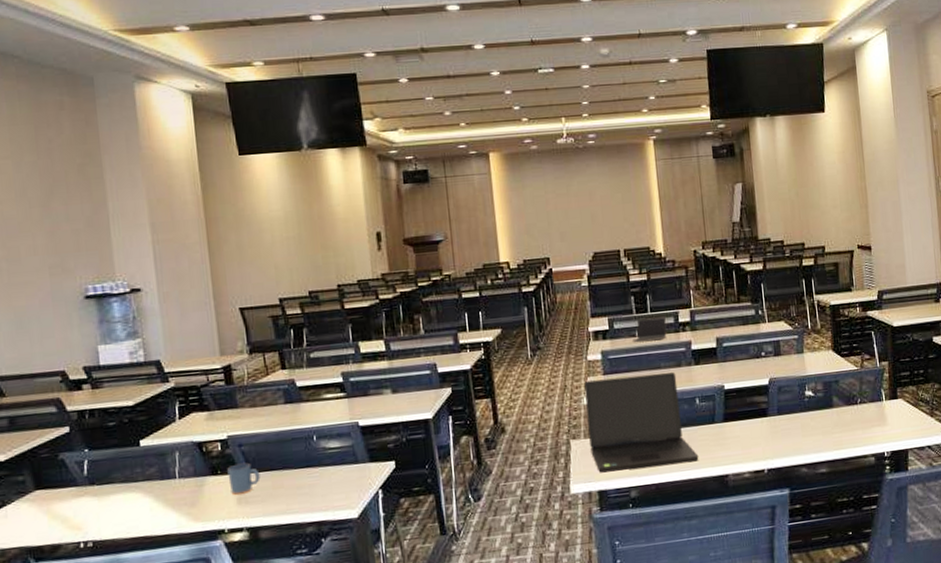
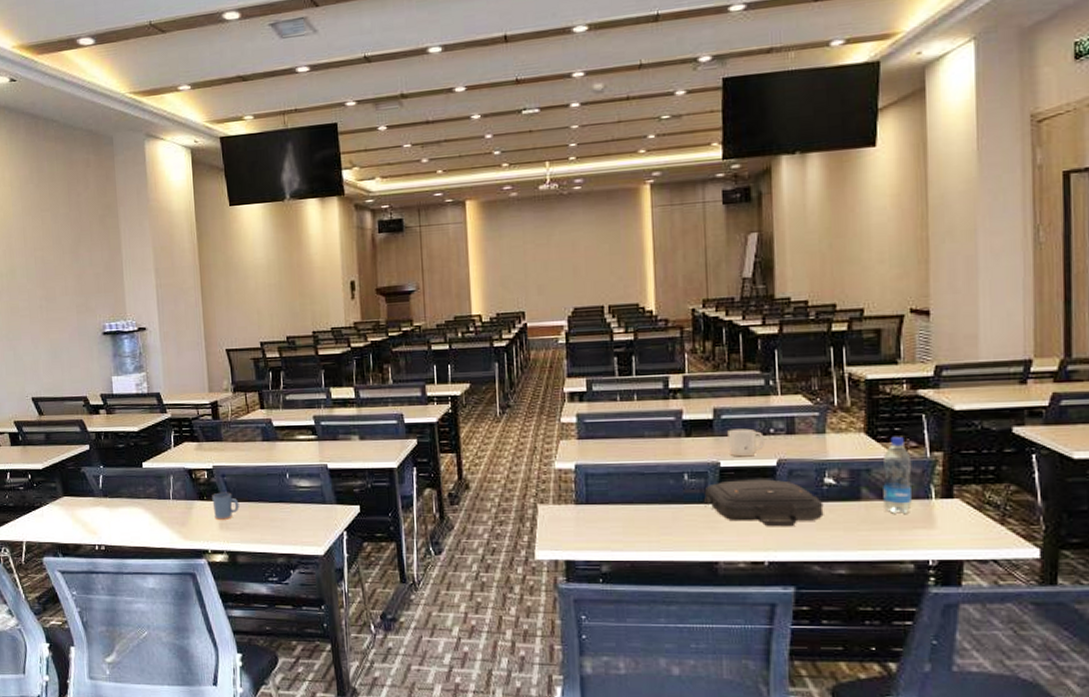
laptop: present [584,372,699,473] -> none [556,442,684,543]
laptop computer: present [631,317,667,342] -> none [612,381,654,407]
laptop bag: none [712,396,807,439] -> present [703,479,824,527]
mug: none [728,353,758,380] -> present [727,428,764,457]
bottle: none [847,351,870,416] -> present [883,436,912,514]

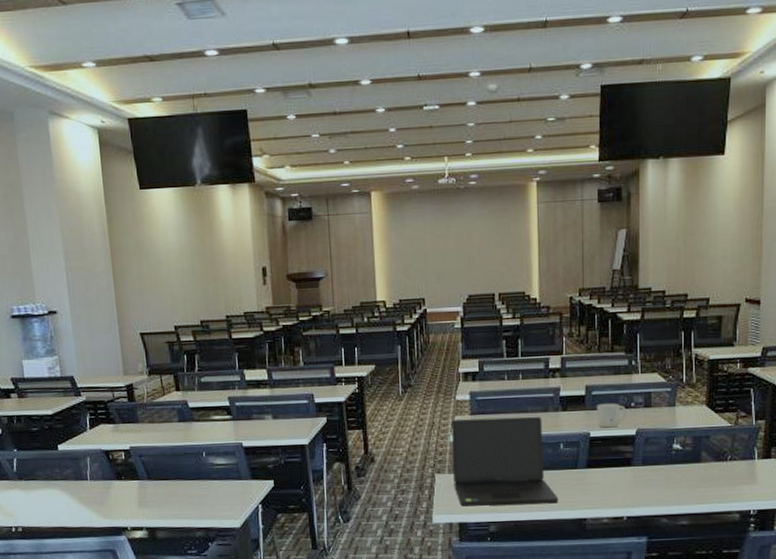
mug: present [212,492,239,520] -> none [130,471,158,498]
laptop: none [556,442,684,543] -> present [451,416,559,507]
laptop bag: present [703,479,824,527] -> none [575,446,672,487]
bottle: present [883,436,912,514] -> none [718,407,741,473]

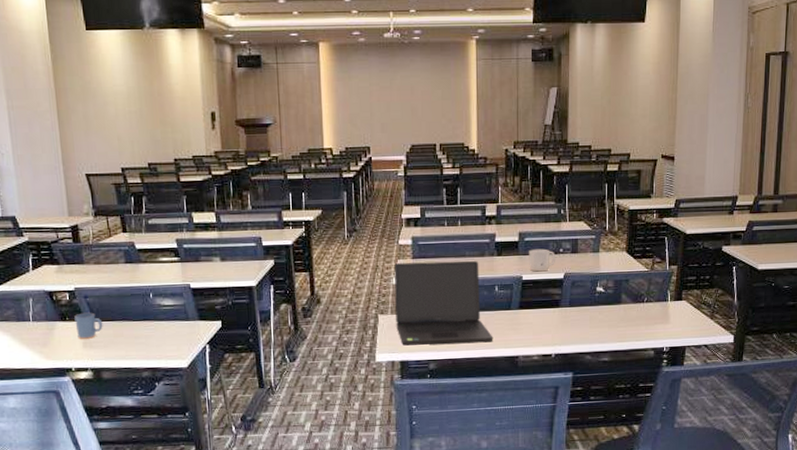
mug: none [130,471,158,498] -> present [74,312,103,339]

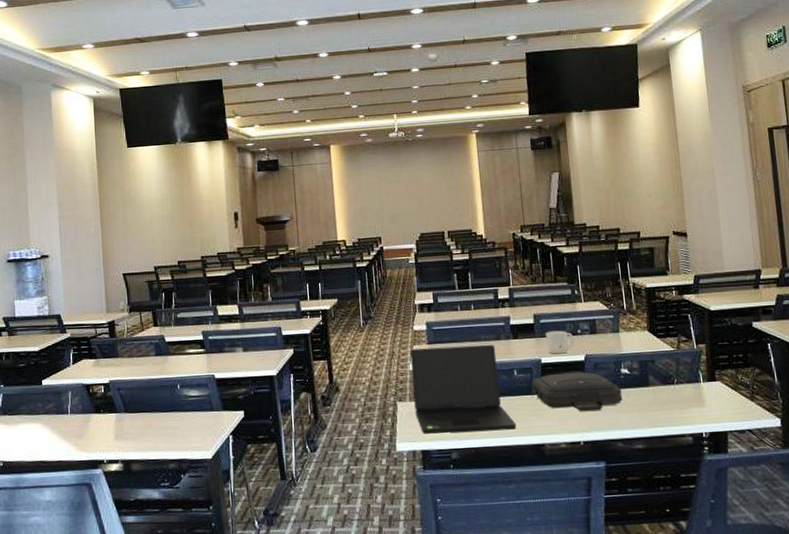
mug: present [74,312,103,339] -> none [108,404,134,431]
laptop bag: none [509,289,595,327] -> present [530,372,623,412]

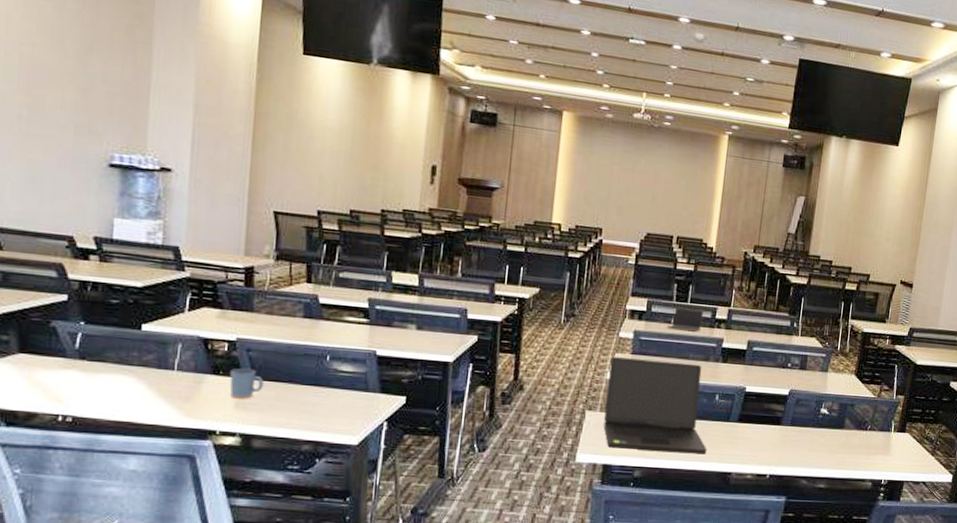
mug: none [108,404,134,431] -> present [229,368,264,399]
laptop computer: none [454,293,487,316] -> present [666,307,704,332]
laptop bag: present [530,372,623,412] -> none [727,404,817,447]
mug: present [545,330,574,354] -> none [754,360,783,385]

